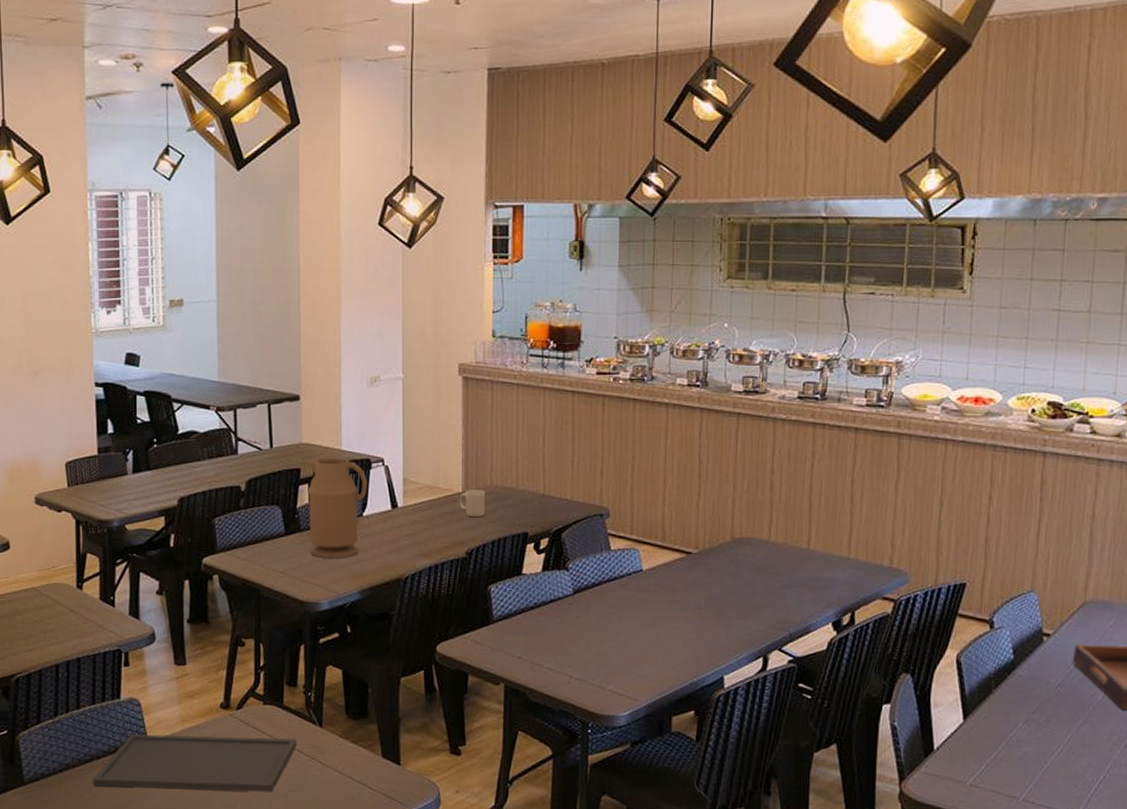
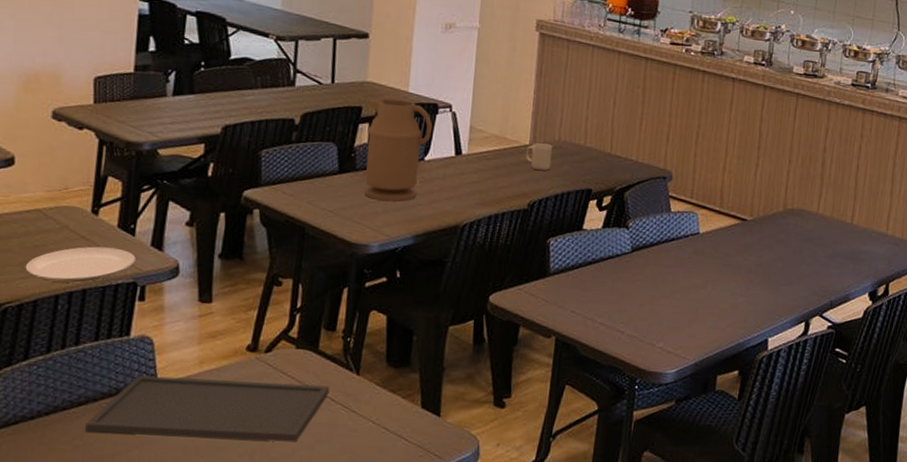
plate: none [29,618,118,653] -> present [25,246,136,283]

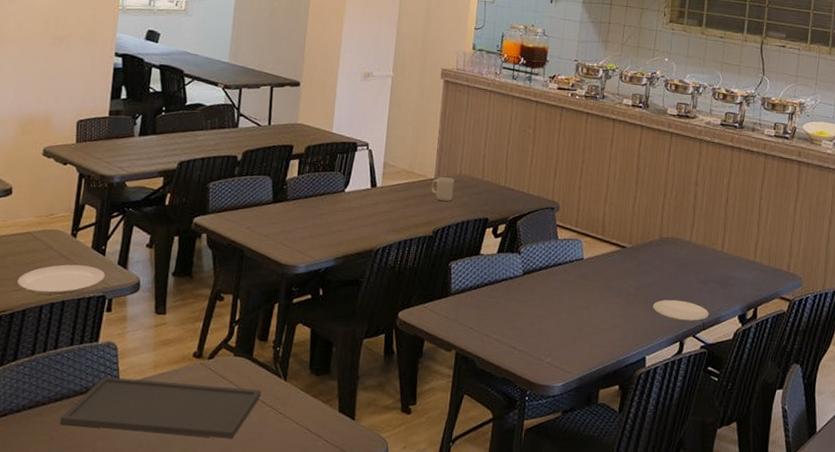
water jug: present [364,99,432,202] -> none [294,138,352,228]
plate: none [776,276,837,300] -> present [653,299,709,322]

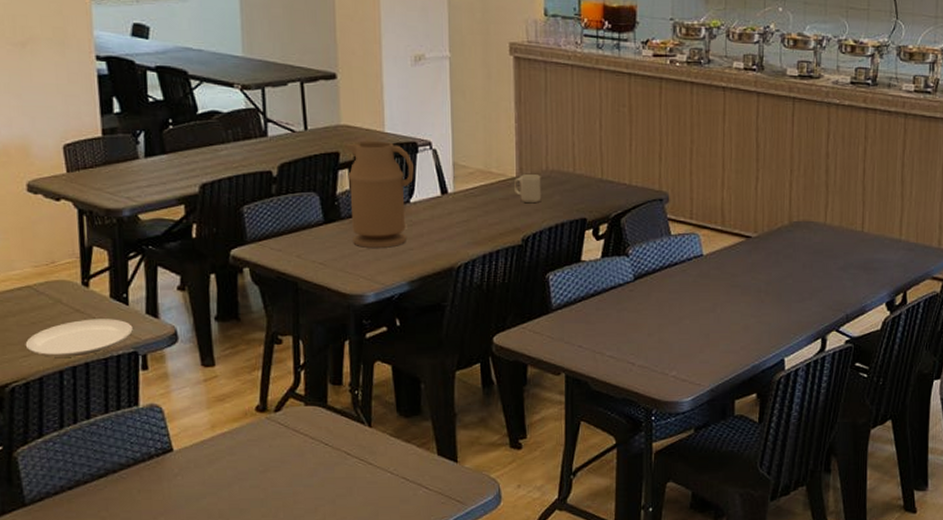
tray: present [60,376,262,439] -> none [109,440,344,503]
water jug: none [294,138,352,228] -> present [345,140,414,248]
plate: present [653,299,709,322] -> none [788,292,853,314]

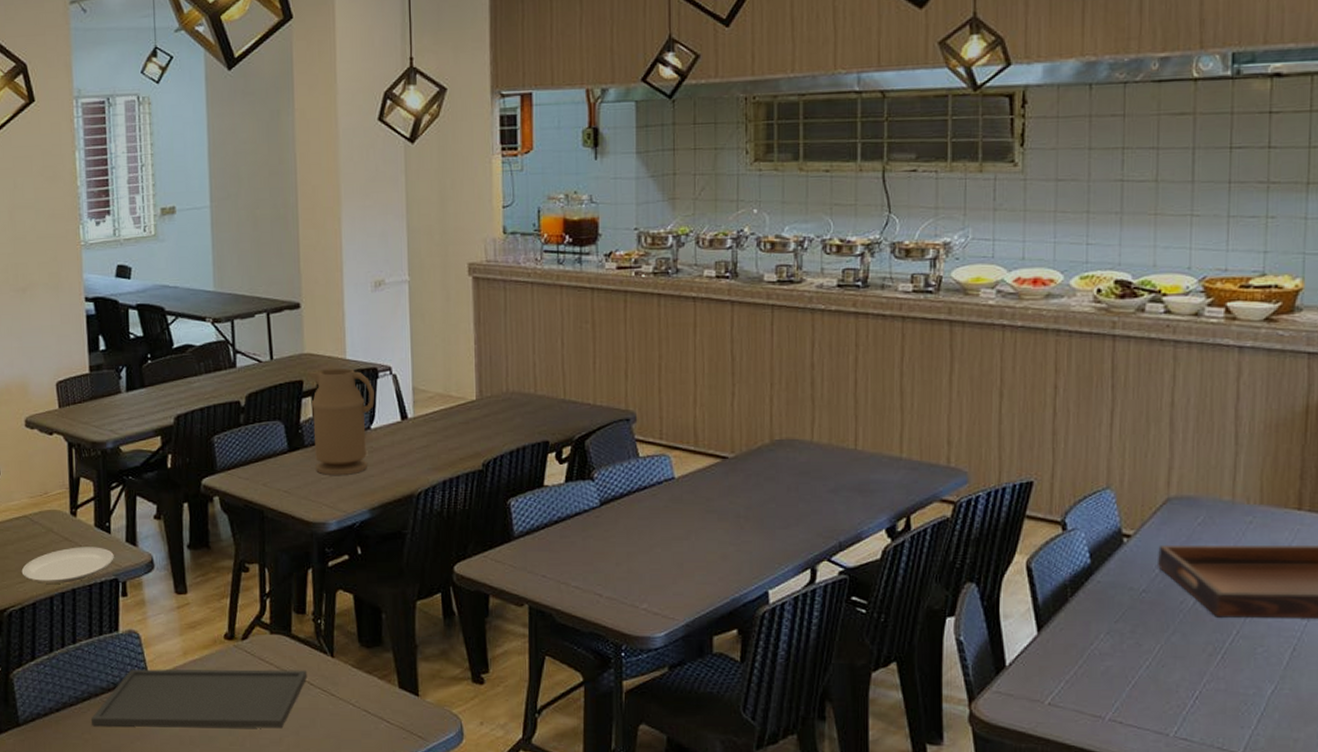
tray: none [109,440,344,503] -> present [91,669,308,729]
cup: present [513,174,542,204] -> none [473,397,502,427]

